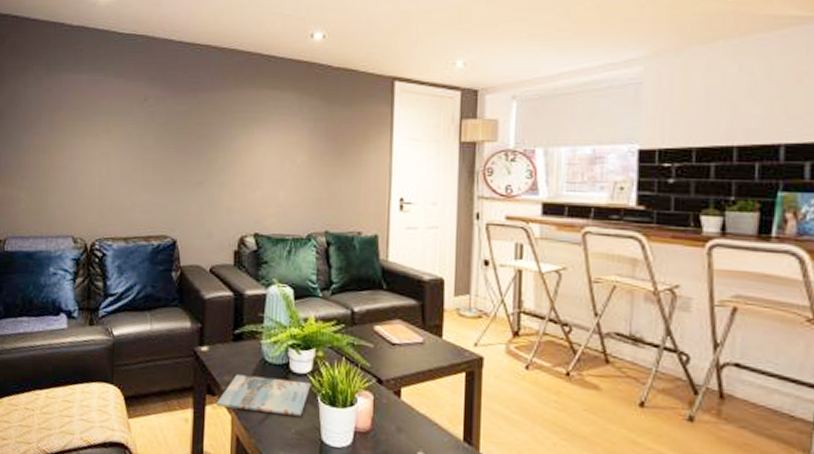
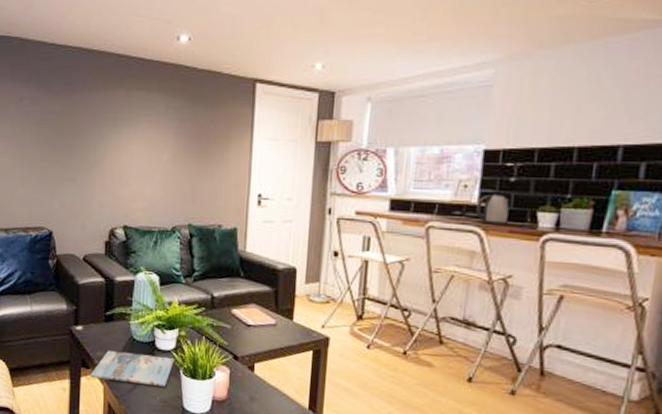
kettle: none [635,196,670,230] -> present [476,194,510,225]

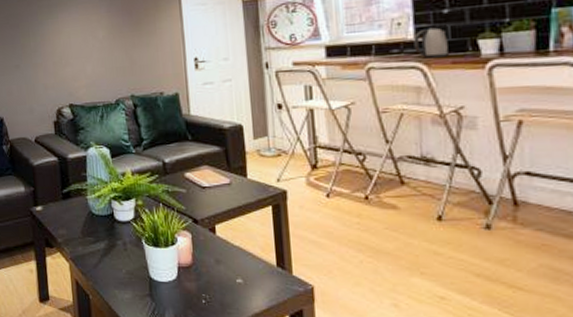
magazine: present [90,350,175,388] -> none [55,227,135,259]

